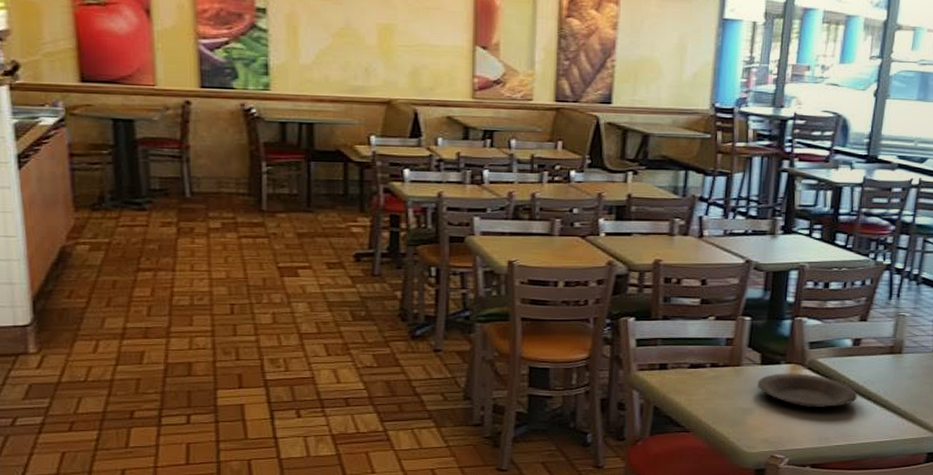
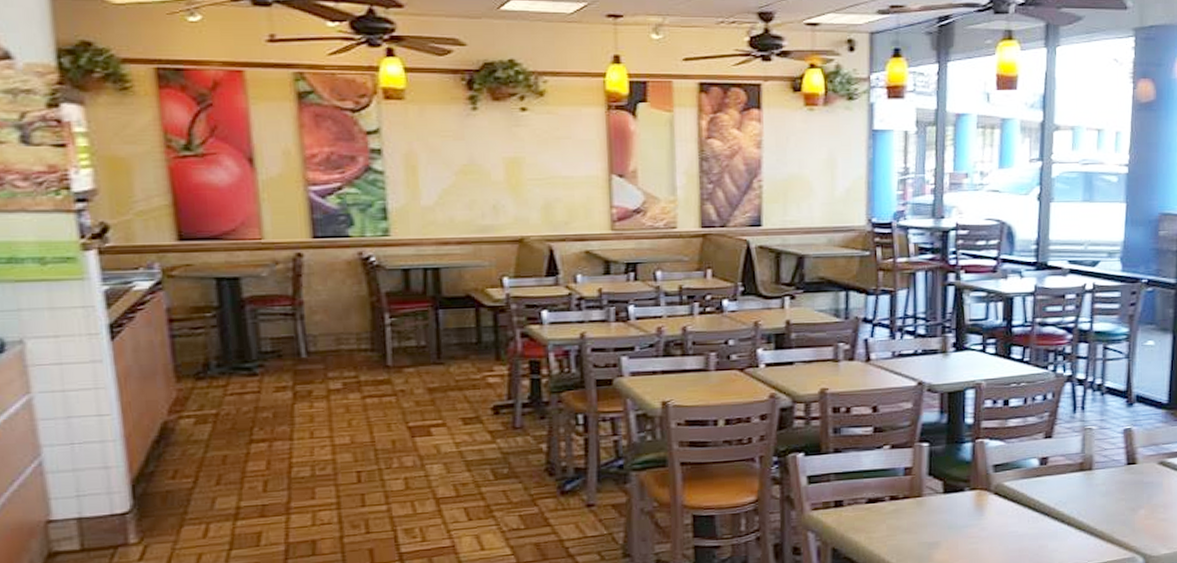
plate: present [758,372,858,408] -> none [942,499,1050,536]

